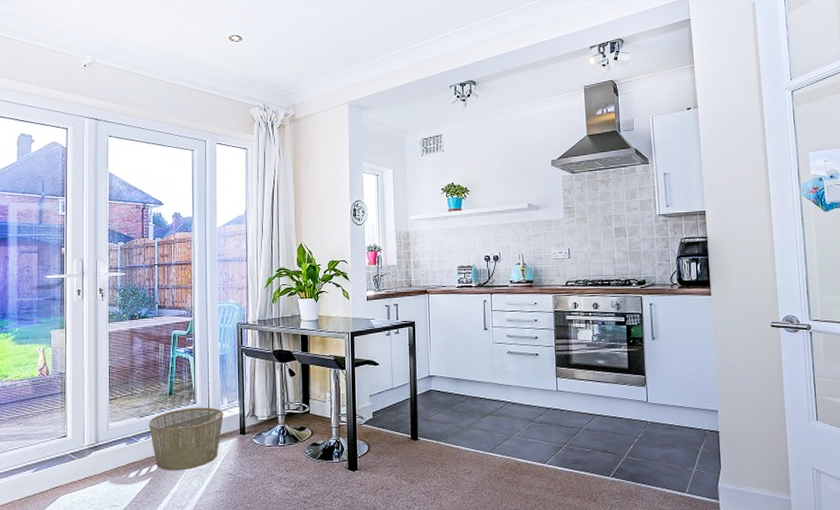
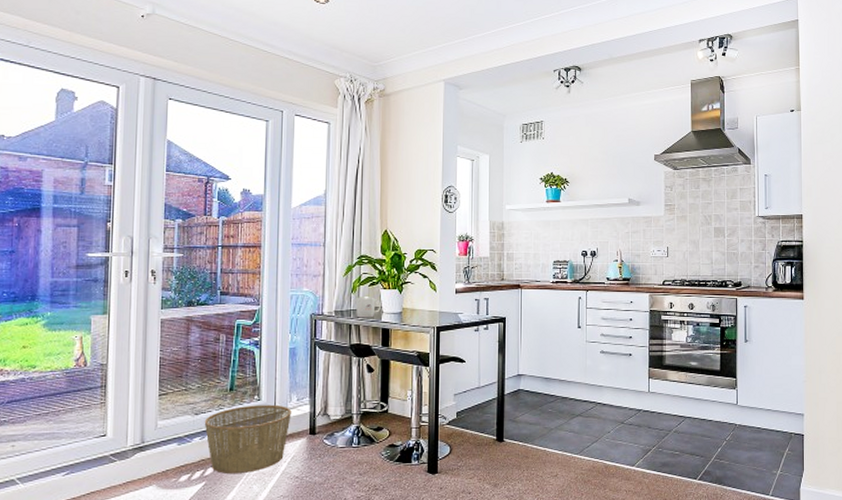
mug: none [277,306,300,326] -> present [356,297,382,318]

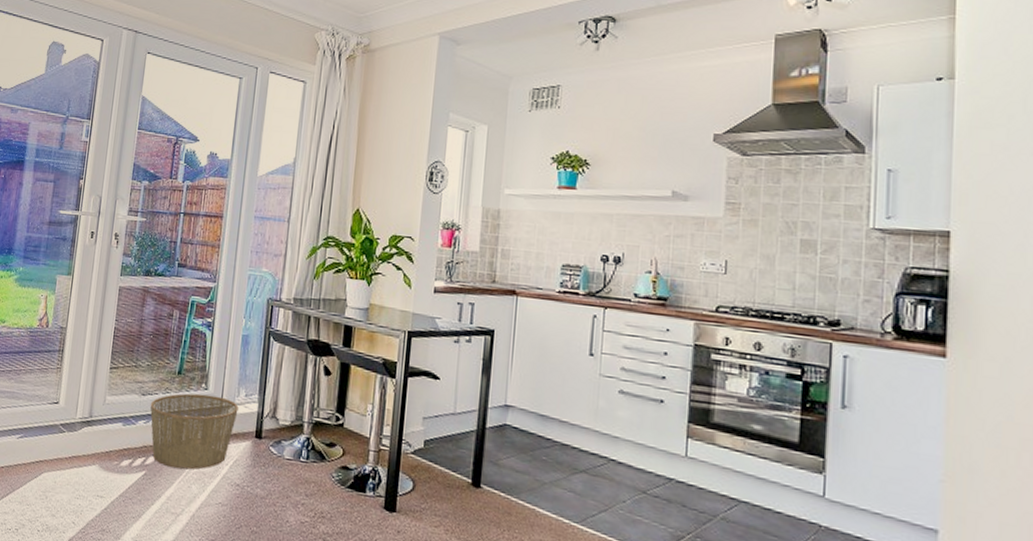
mug: present [356,297,382,318] -> none [317,284,347,311]

